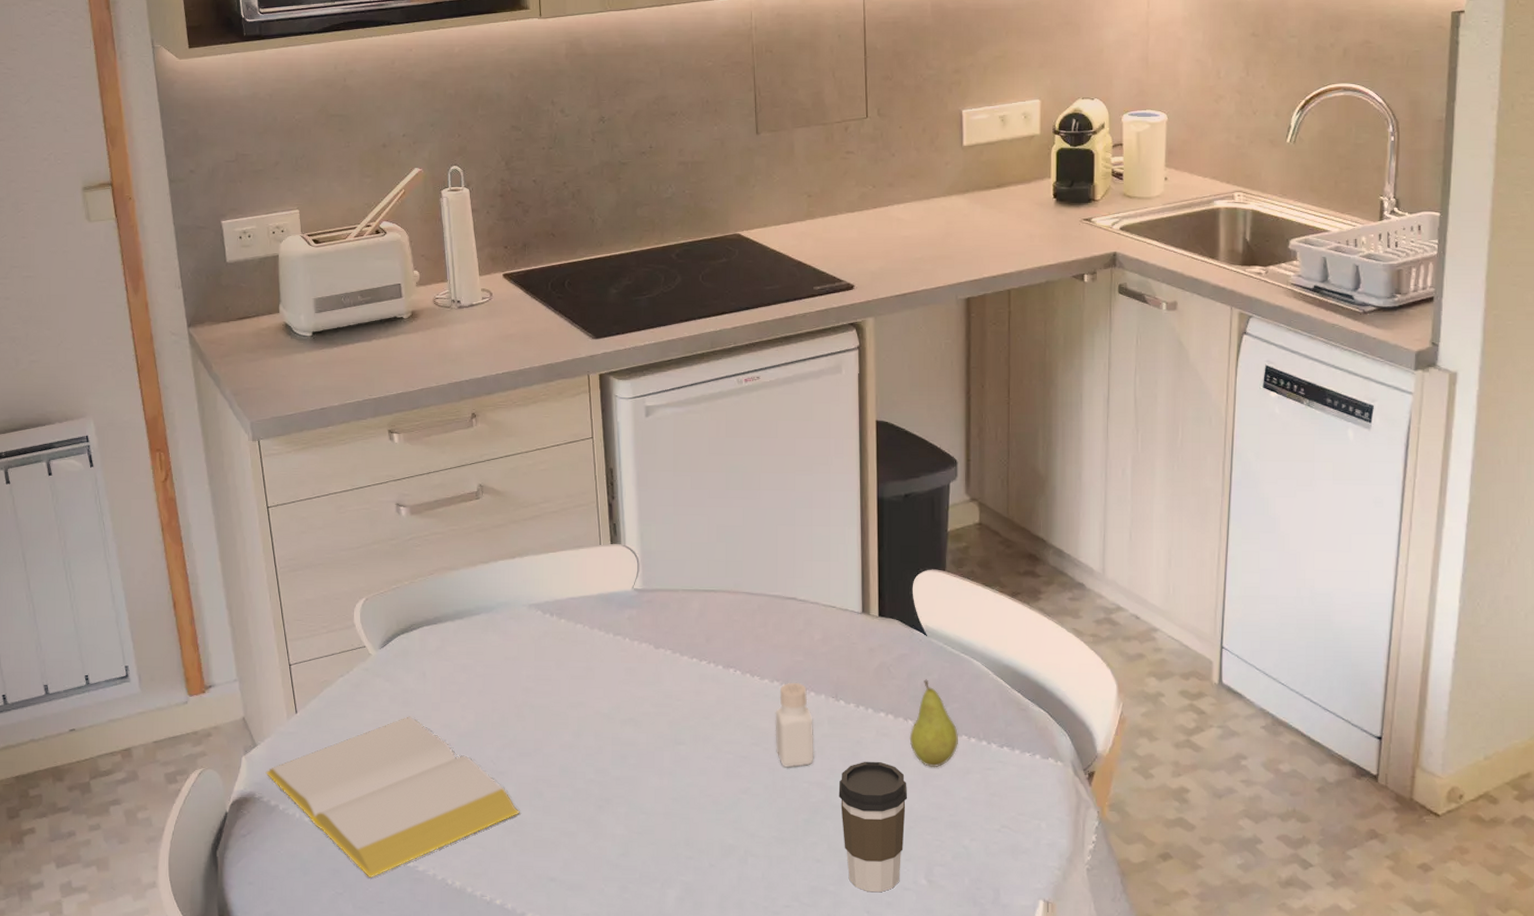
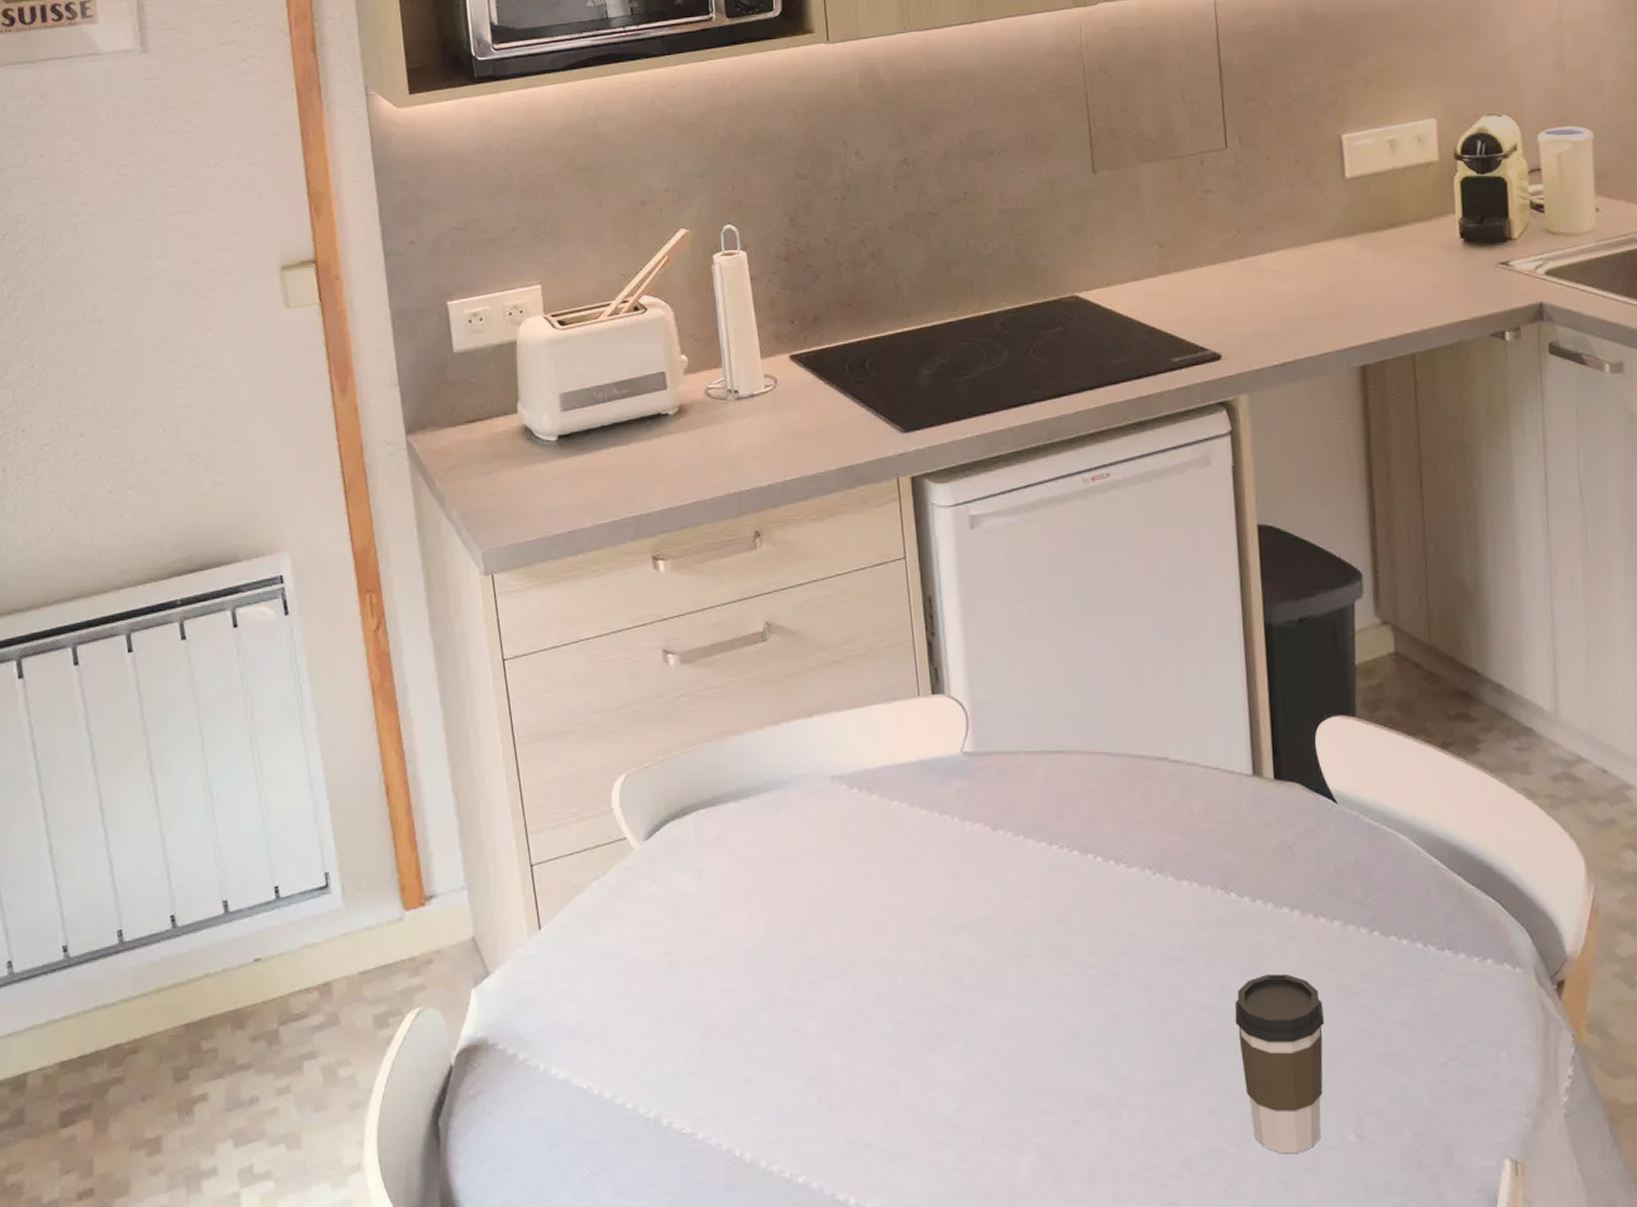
notepad: present [265,716,520,878] -> none [501,929,826,1151]
pepper shaker: present [775,682,814,768] -> none [1148,870,1201,985]
fruit: present [909,679,958,768] -> none [1322,861,1386,981]

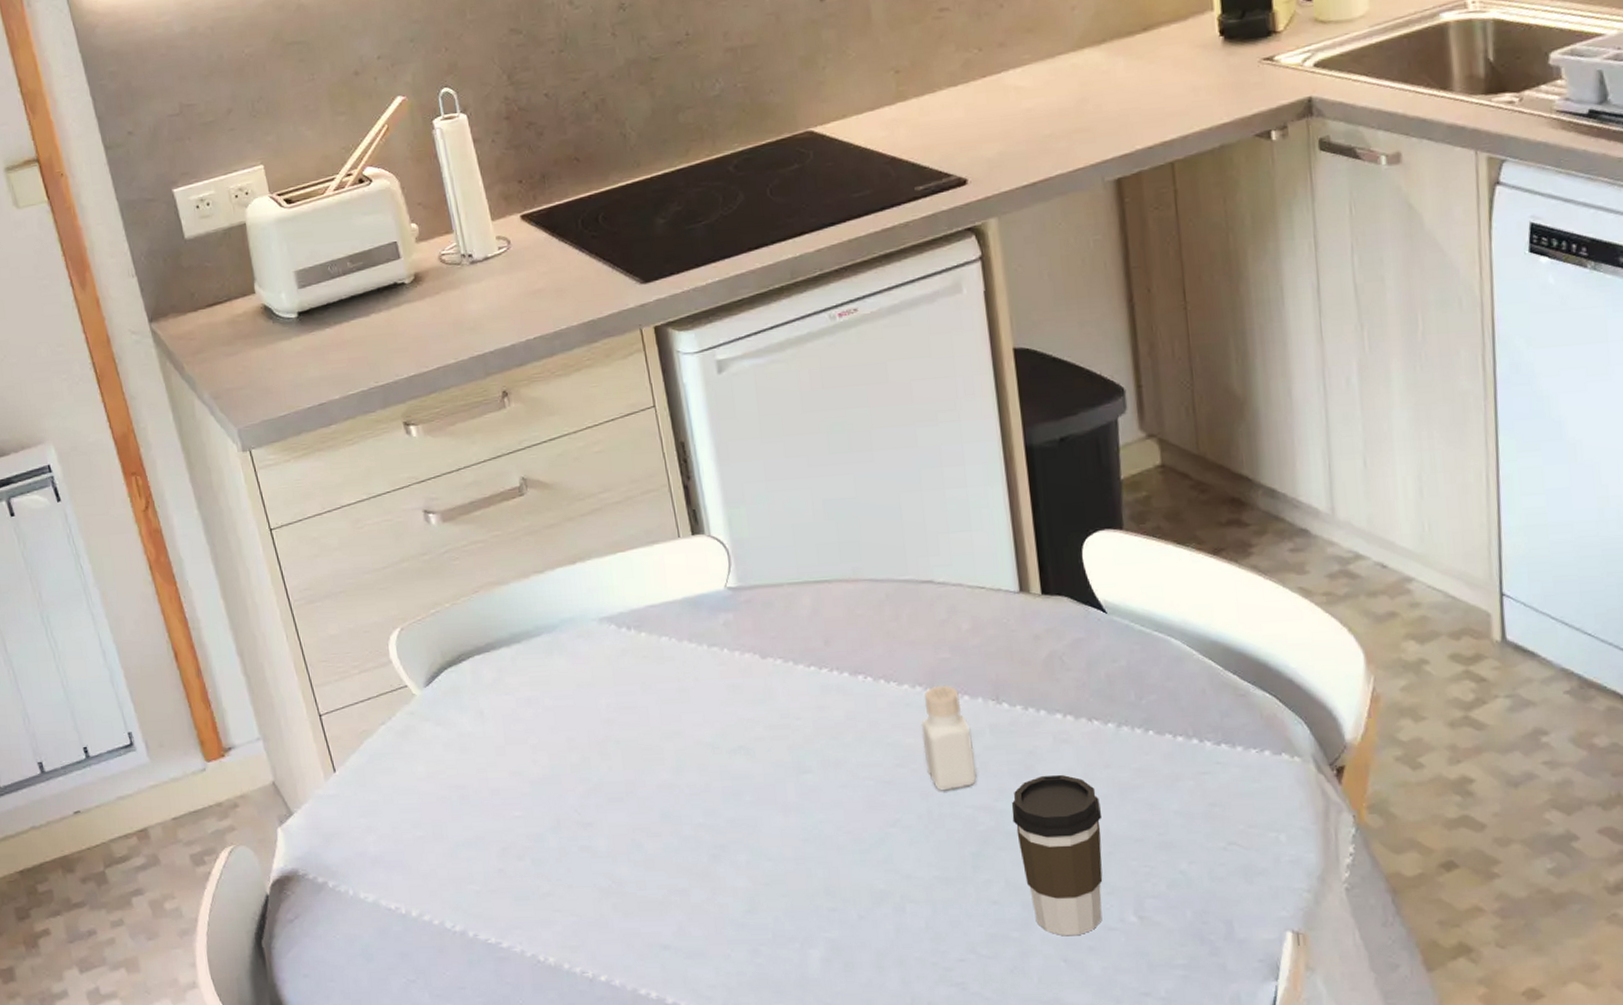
pepper shaker: none [1148,870,1201,985] -> present [921,685,977,791]

